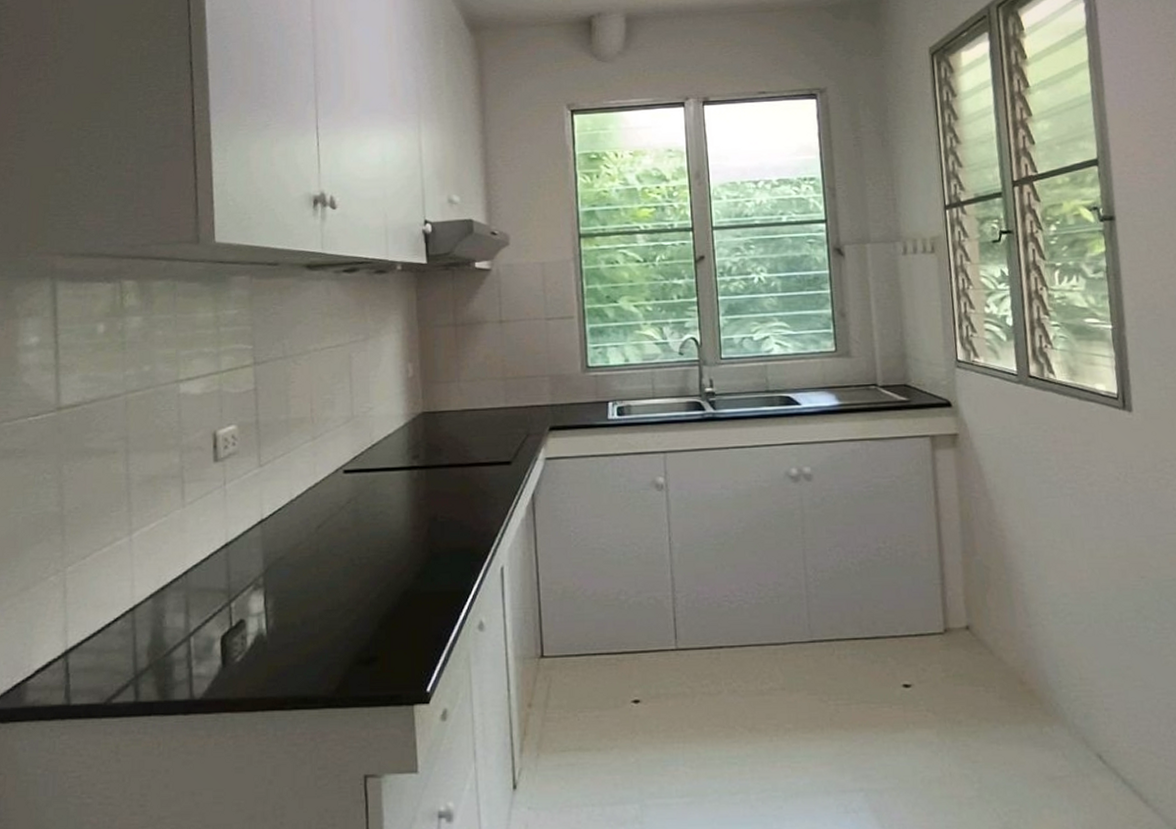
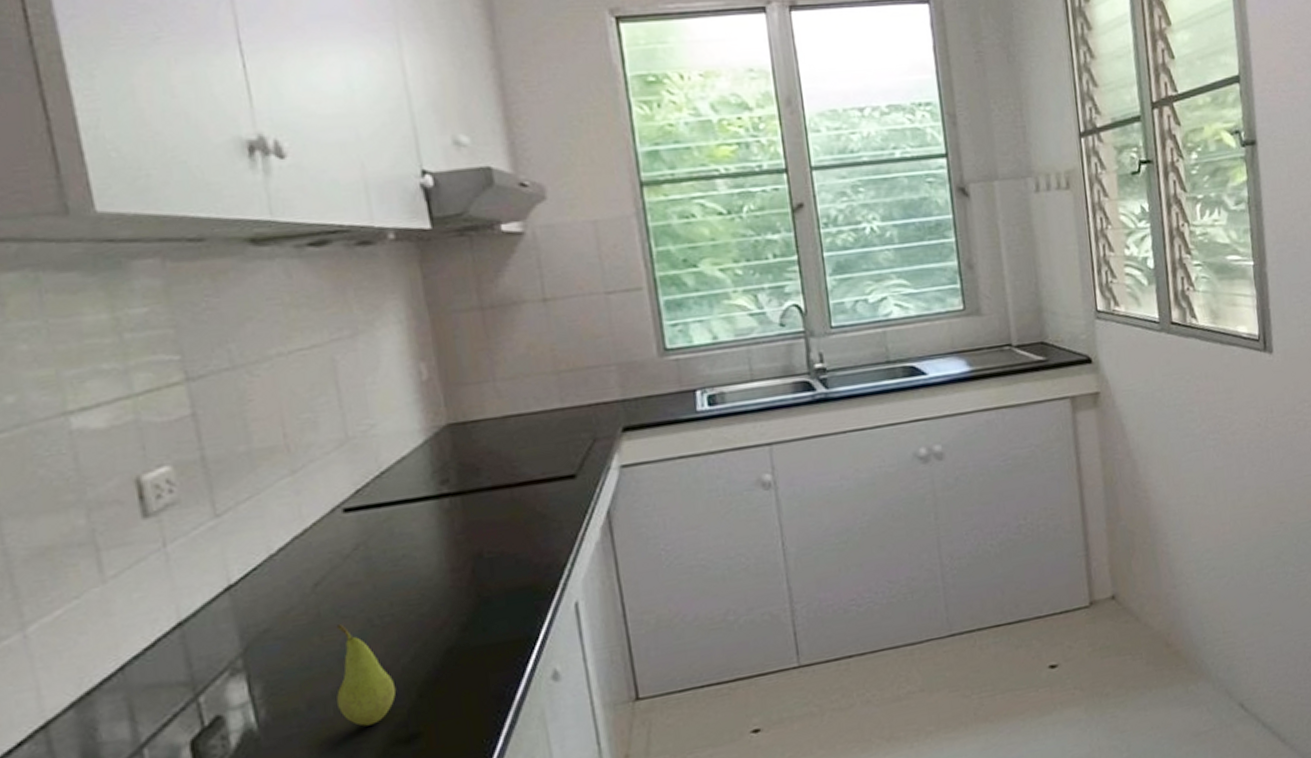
fruit: none [323,560,364,645] -> present [336,624,397,726]

